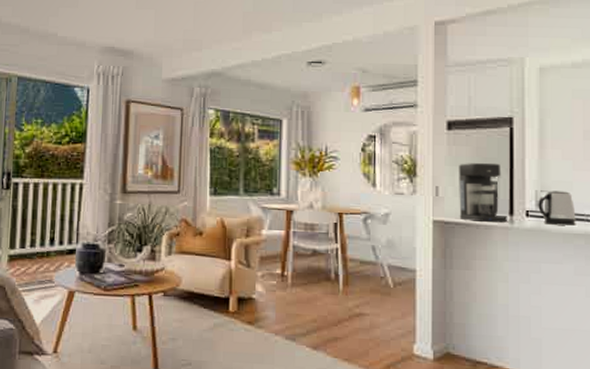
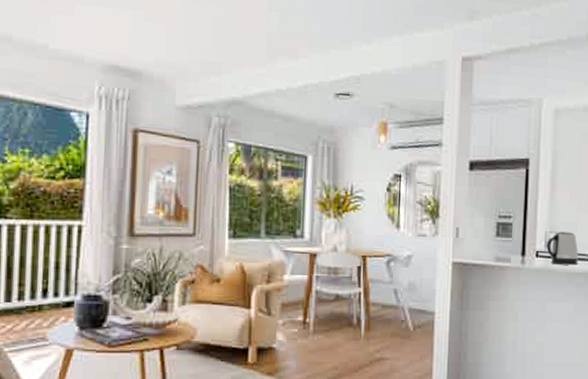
coffee maker: present [459,162,507,223] -> none [476,203,519,264]

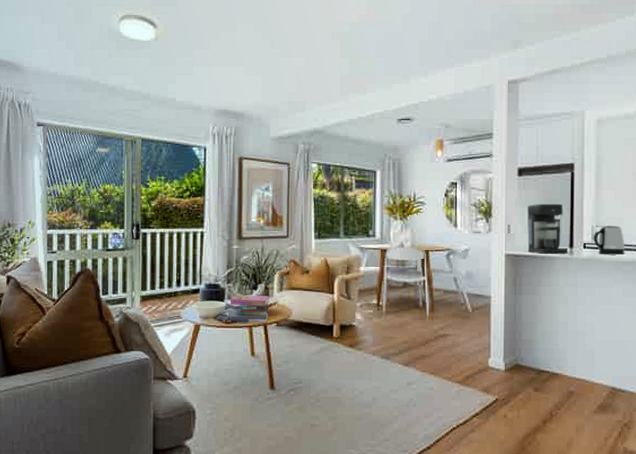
bowl: none [63,316,110,341] -> present [192,300,226,319]
books: none [112,309,168,347] -> present [228,294,270,324]
coffee maker: none [476,203,519,264] -> present [527,203,568,255]

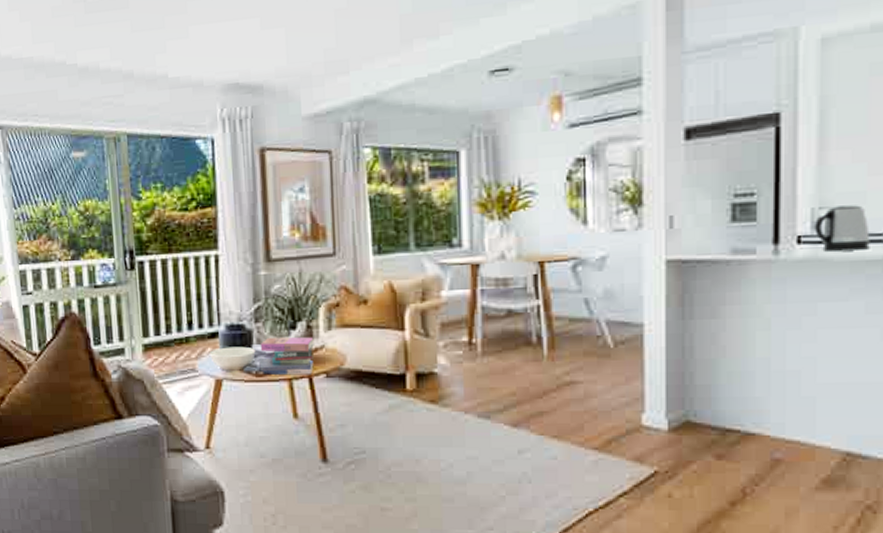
coffee maker: present [527,203,568,255] -> none [702,177,770,257]

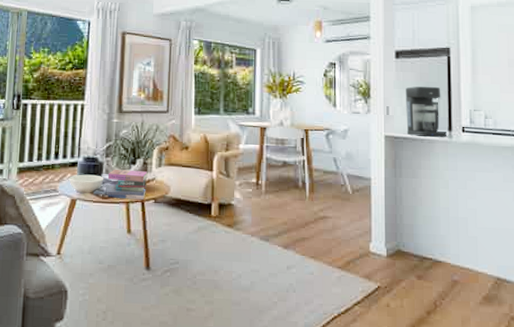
coffee maker: none [702,177,770,257] -> present [406,86,447,138]
kettle: present [814,205,870,253] -> none [472,110,504,141]

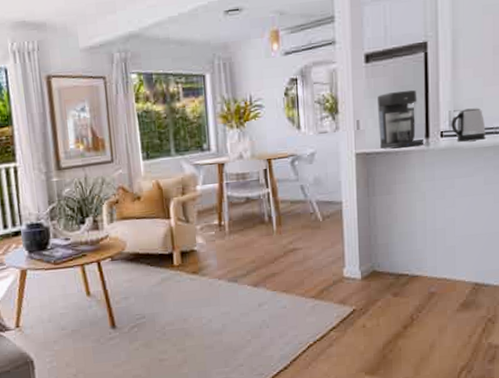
bowl: present [69,174,104,193] -> none [14,241,53,263]
books: present [105,169,148,200] -> none [56,229,101,263]
kettle: none [472,110,504,141] -> present [451,108,486,142]

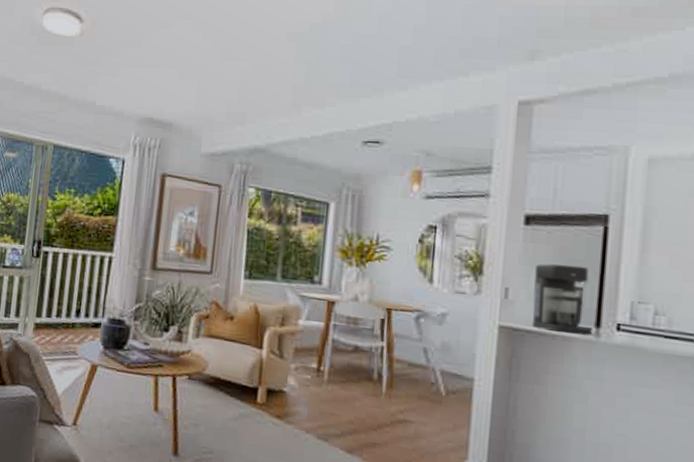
kettle: present [451,108,486,142] -> none [633,303,683,348]

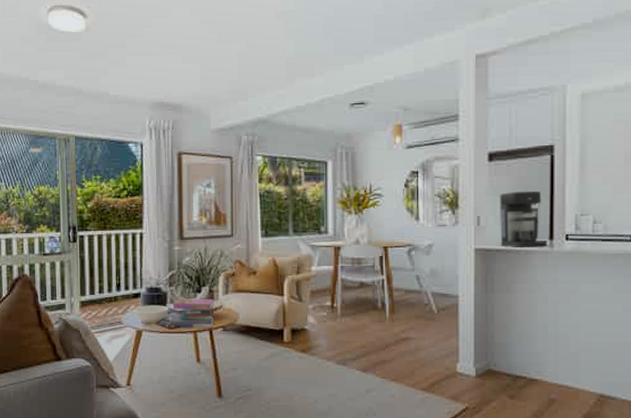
bowl: none [90,337,131,361] -> present [133,305,169,324]
books: none [131,335,183,375] -> present [171,298,215,329]

